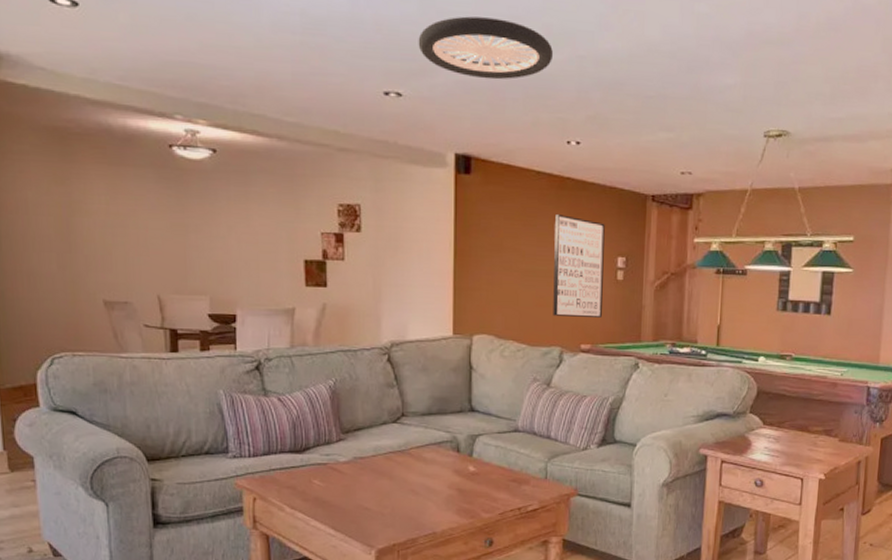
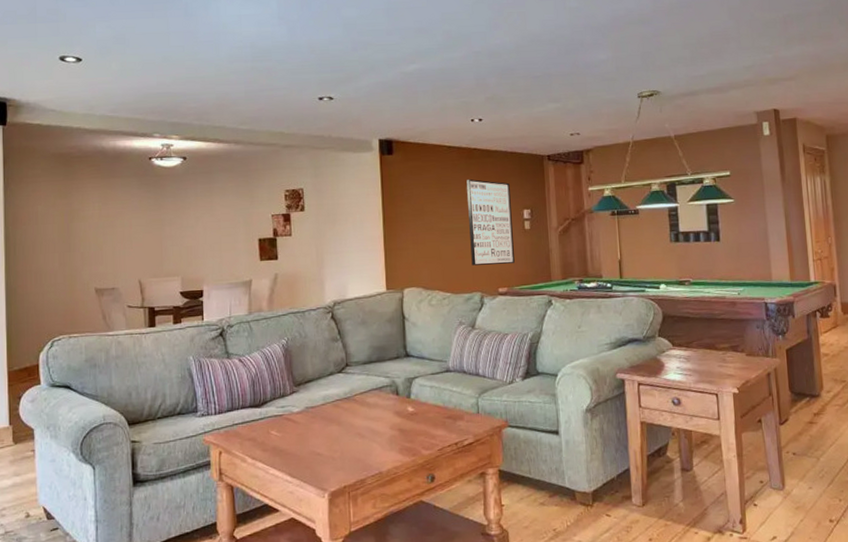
ceiling light: present [418,16,553,80] -> none [344,31,453,79]

